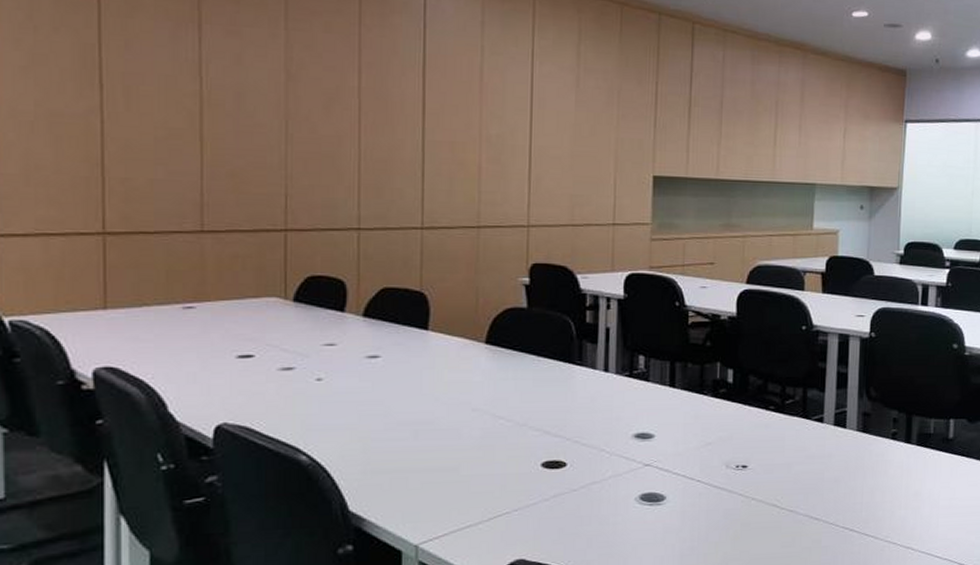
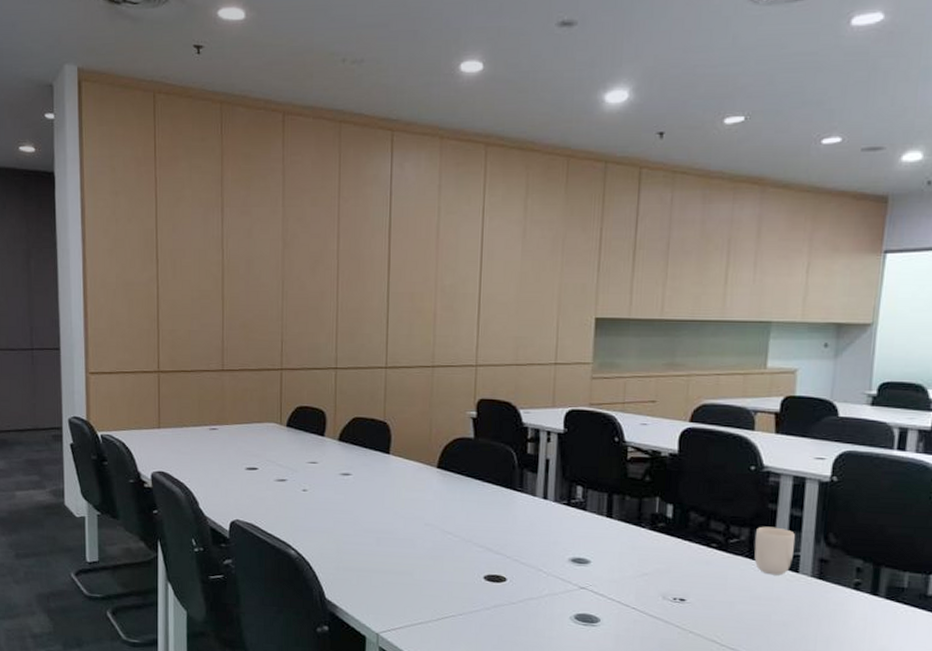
cup: none [808,385,843,433] -> present [754,526,796,576]

